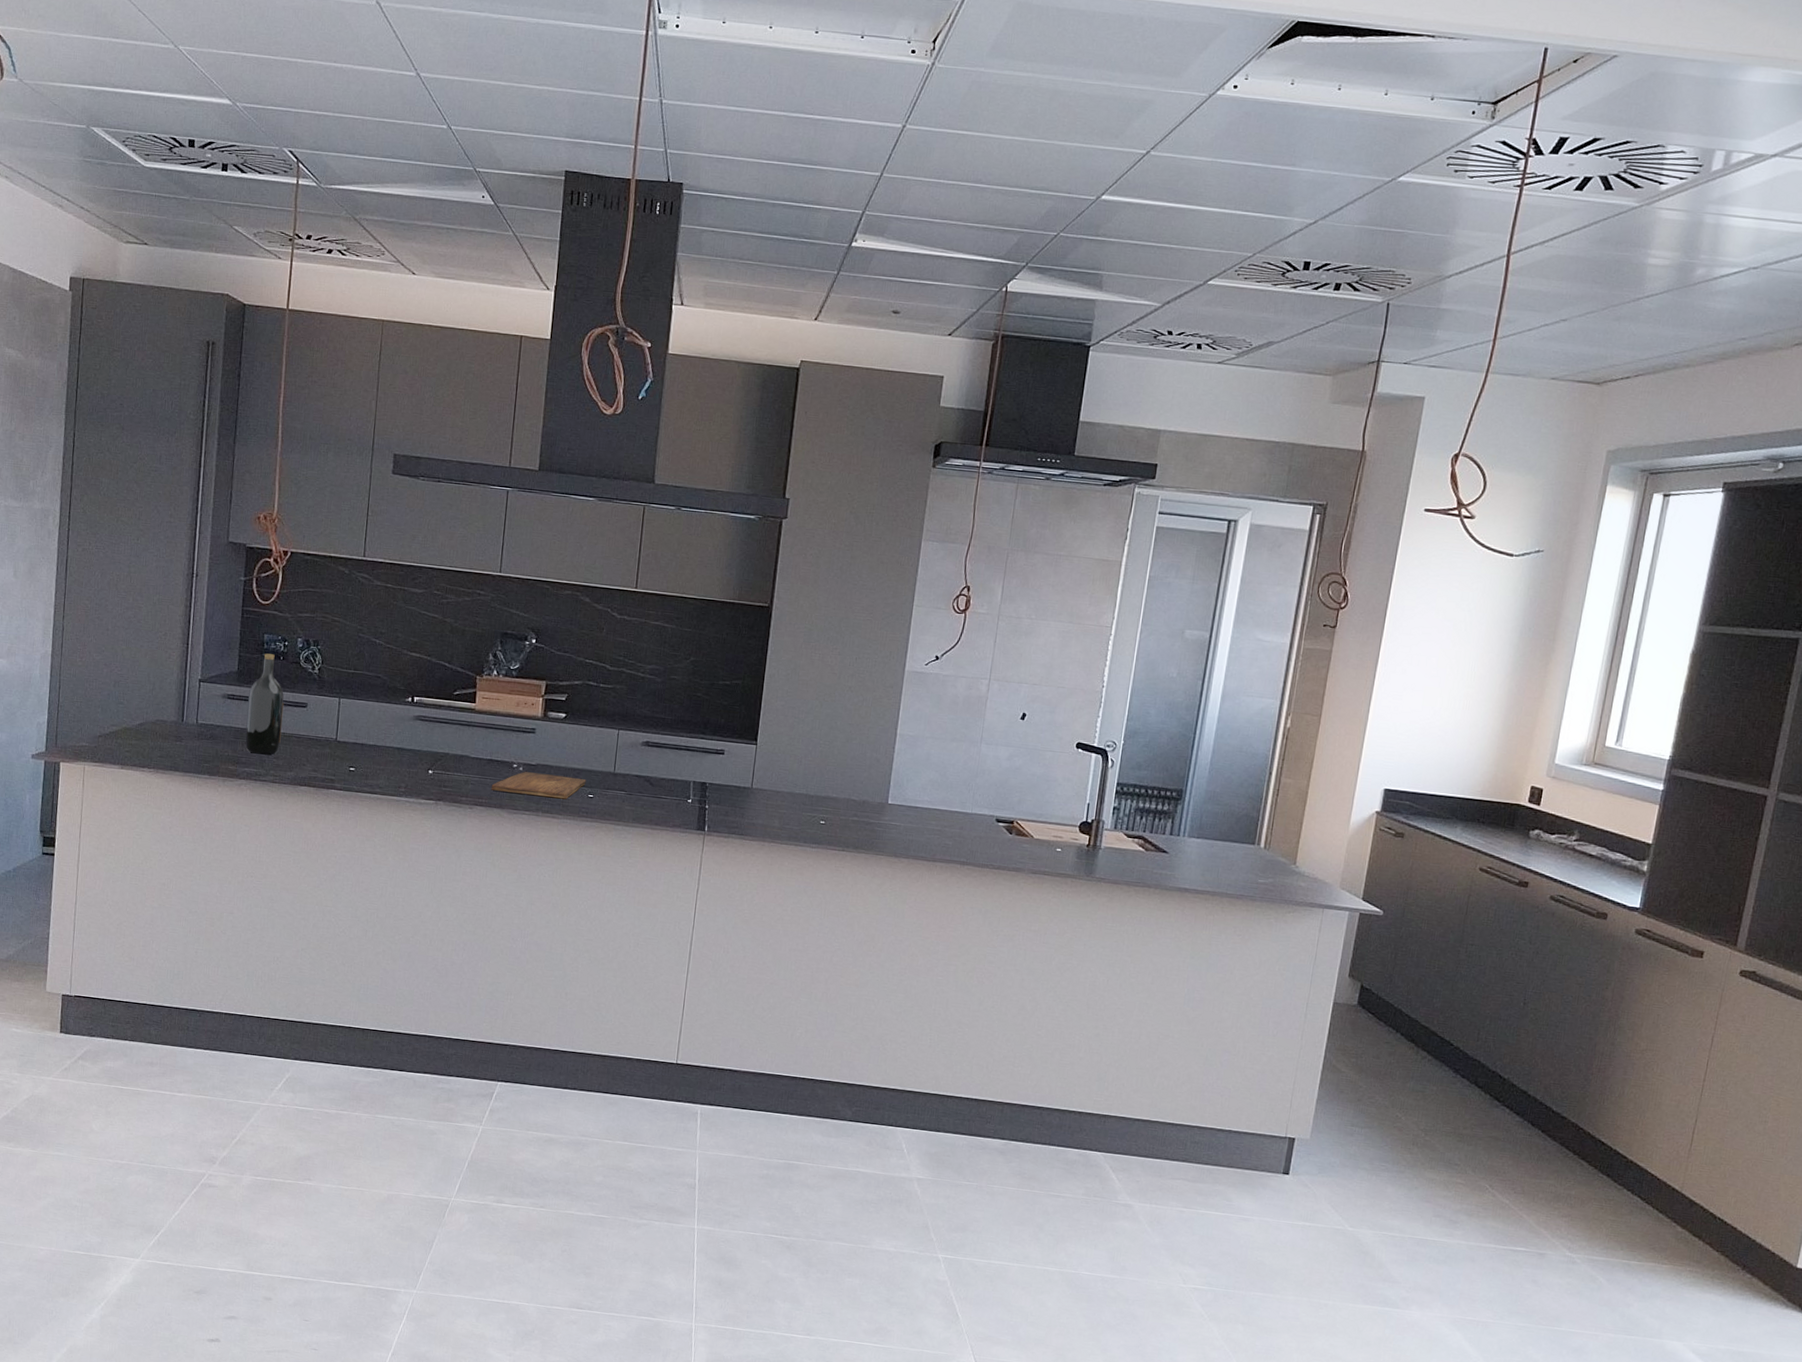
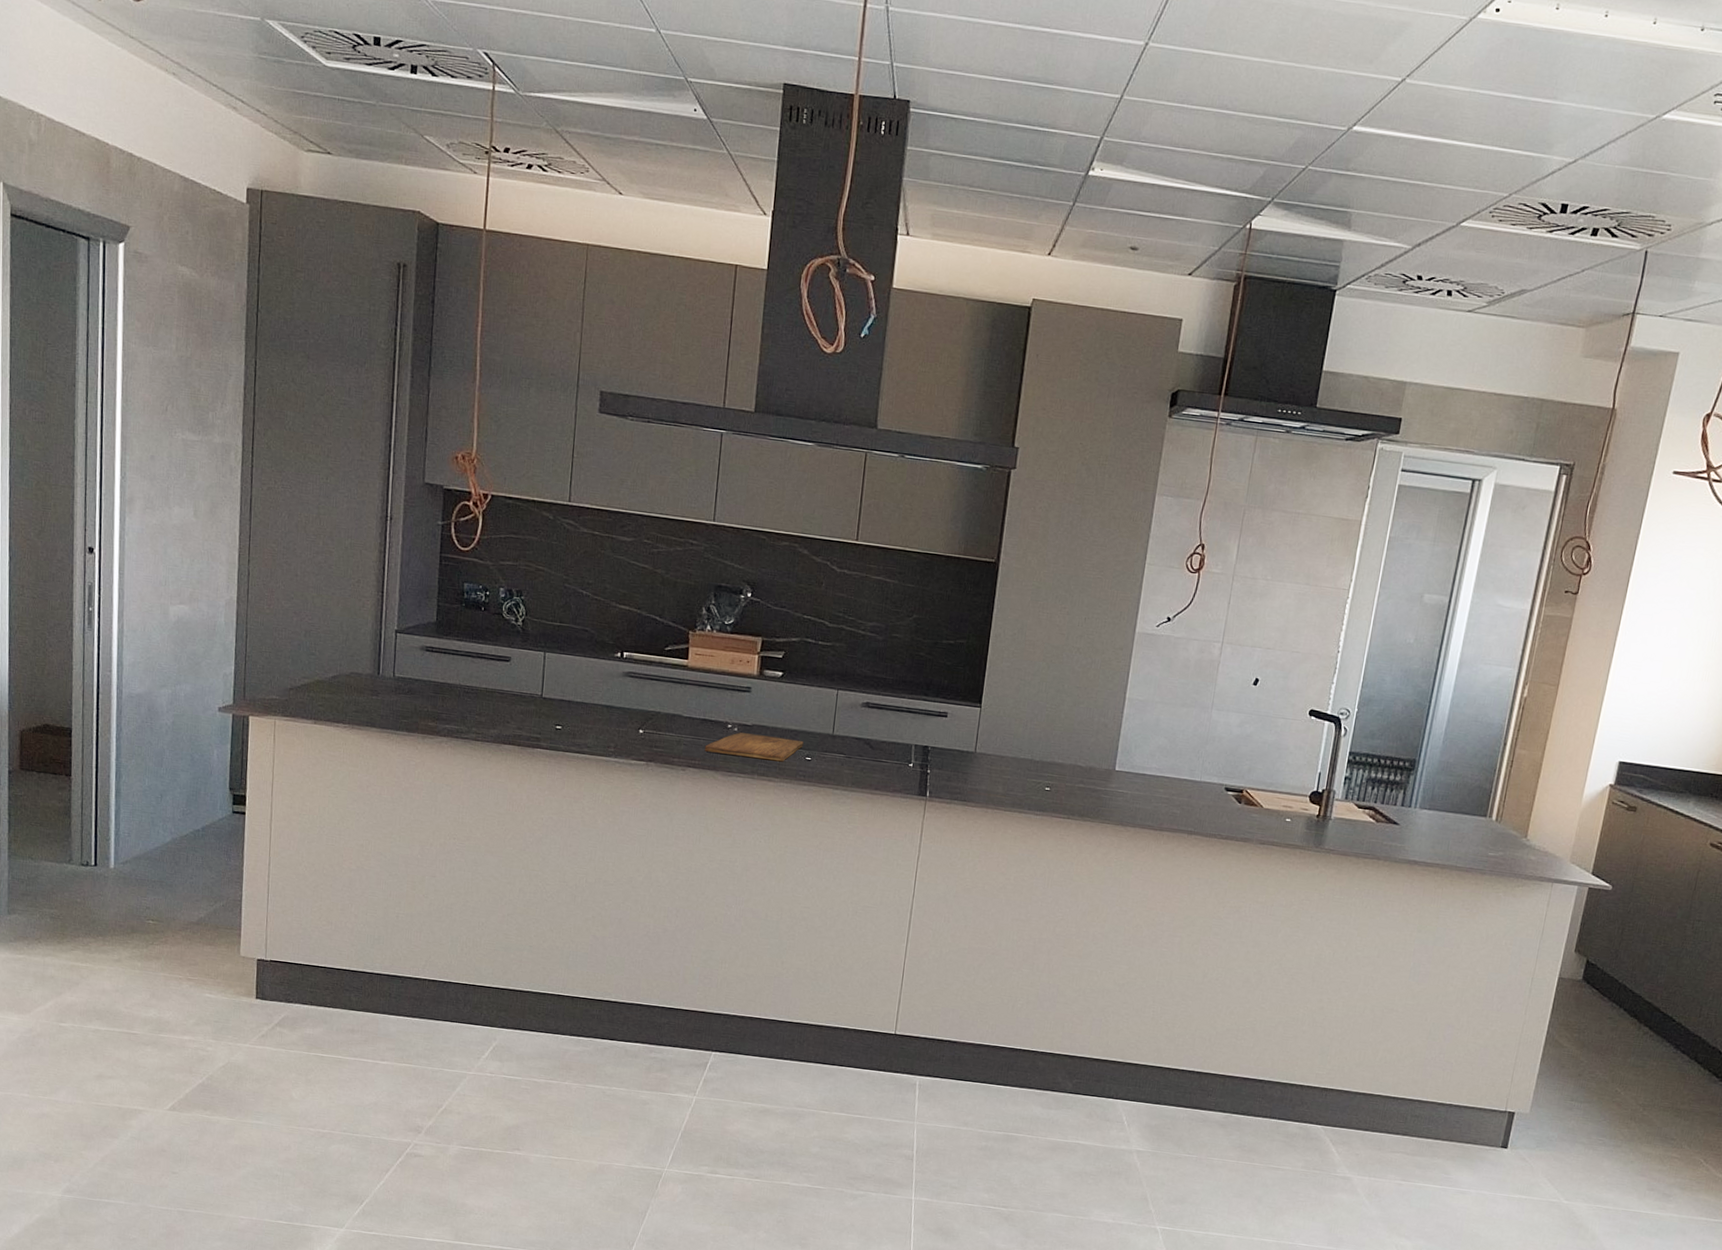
wine bottle: present [245,653,284,755] -> none [445,603,486,711]

